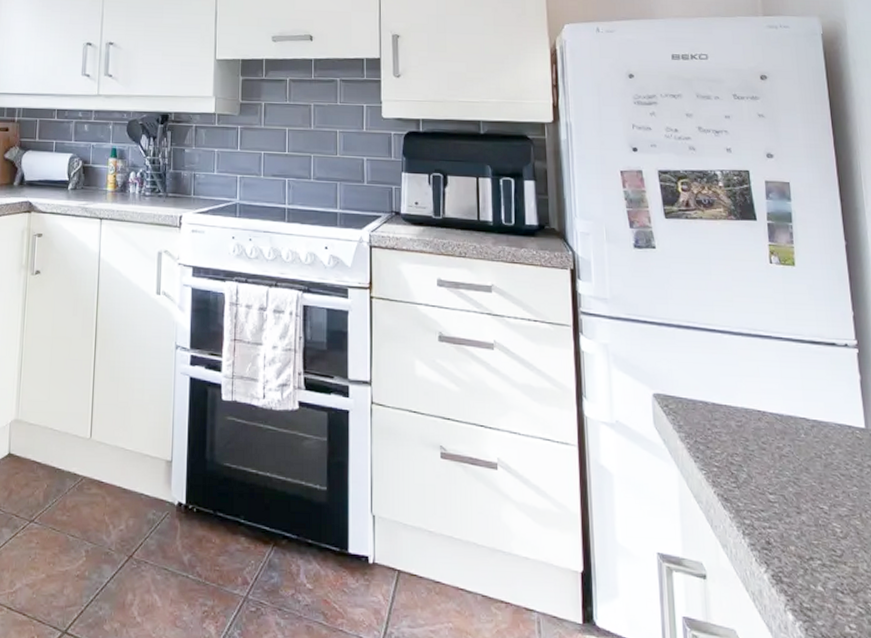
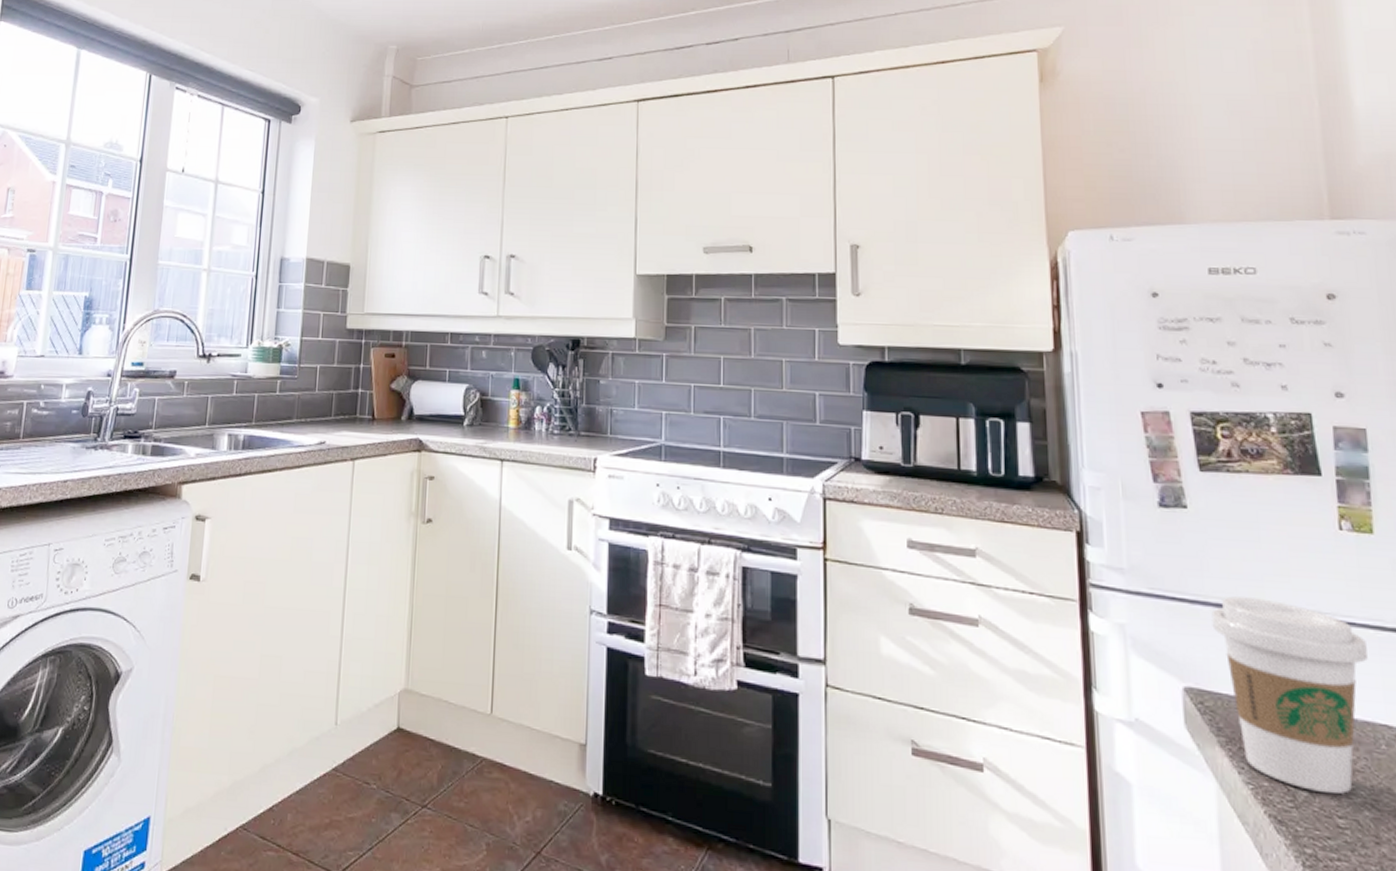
coffee cup: none [674,319,791,475] -> present [1211,596,1368,795]

